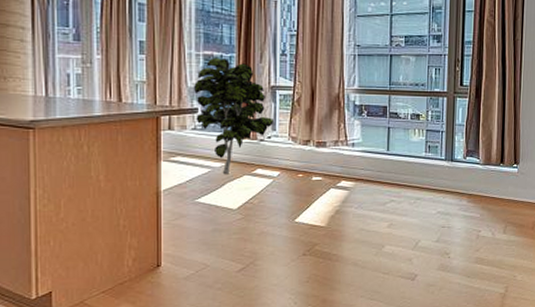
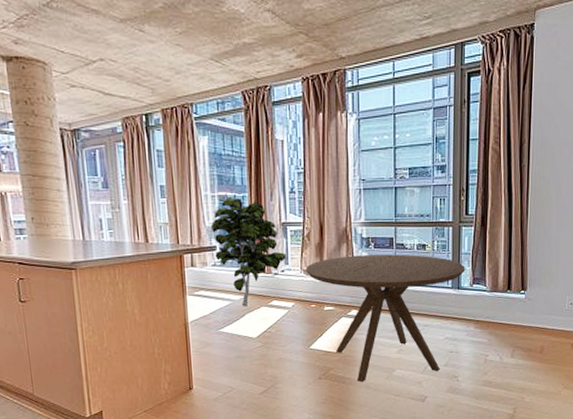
dining table: none [294,123,459,260] -> present [306,254,466,383]

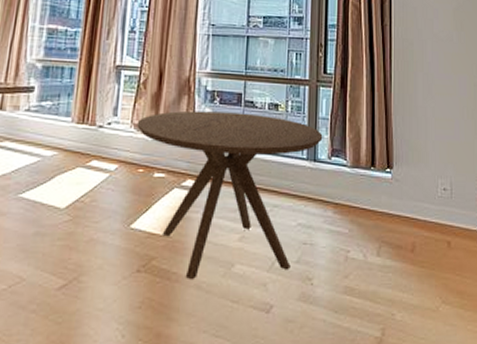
indoor plant: present [212,197,286,307] -> none [31,31,116,166]

